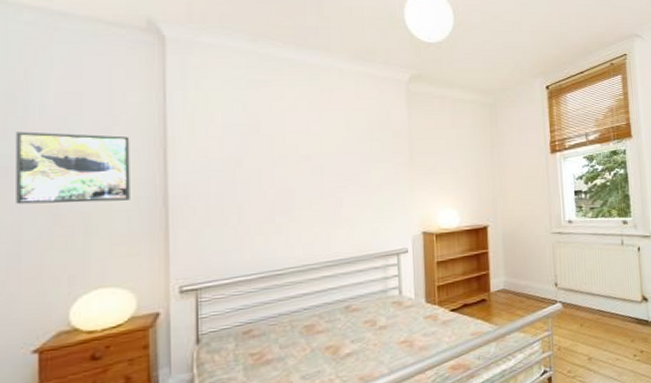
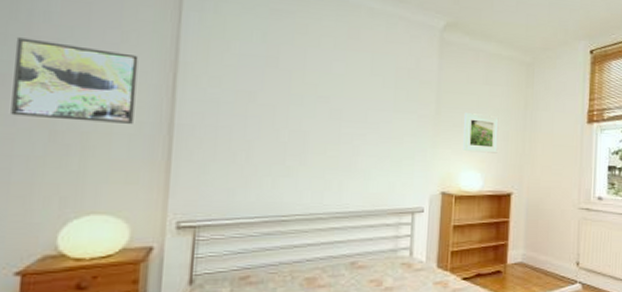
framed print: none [437,156,472,192] -> present [463,113,500,153]

